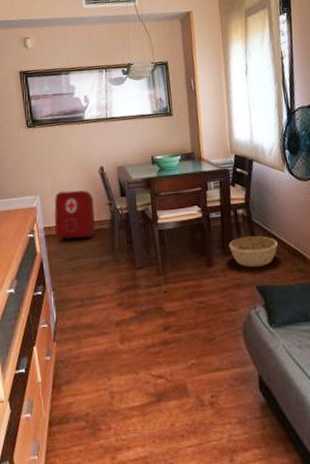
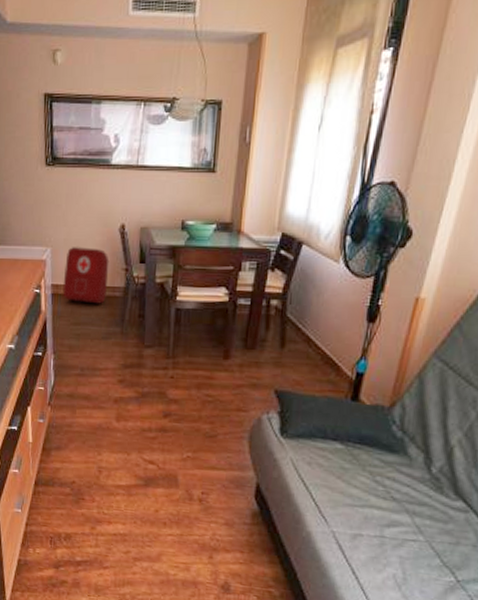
basket: present [228,235,278,268] -> none [252,332,311,370]

